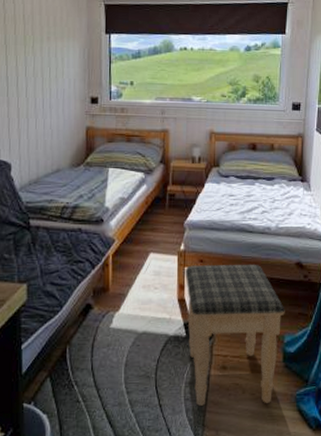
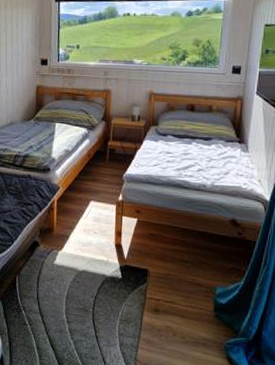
footstool: present [185,265,285,406] -> none [122,215,218,348]

